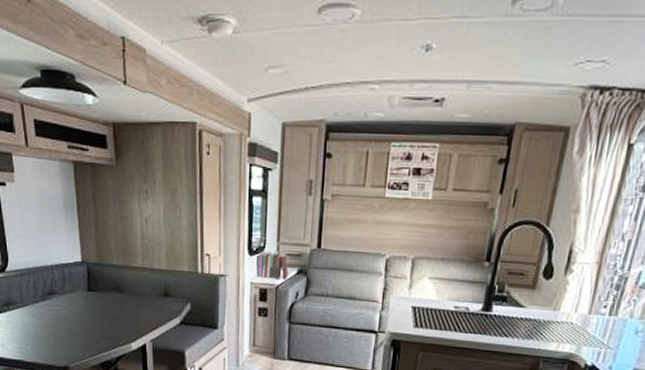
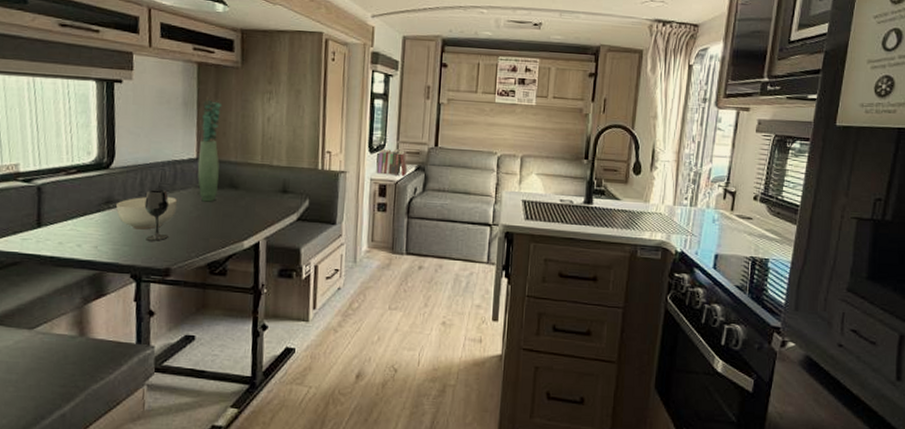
bowl: none [14,299,69,330] -> present [115,197,178,230]
wine glass: none [39,292,64,341] -> present [144,189,170,241]
vase: none [82,198,105,305] -> present [197,96,223,202]

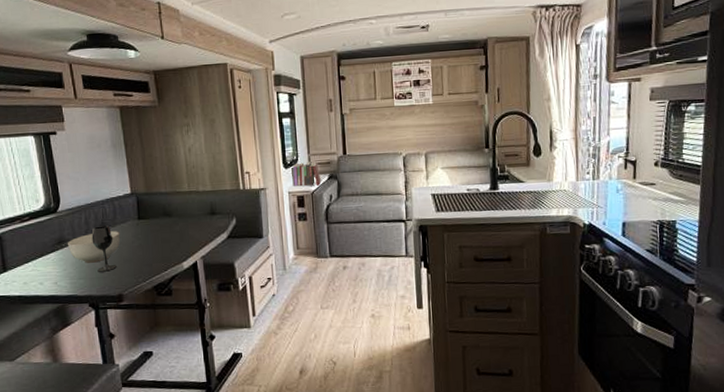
vase: present [197,96,223,202] -> none [129,136,154,232]

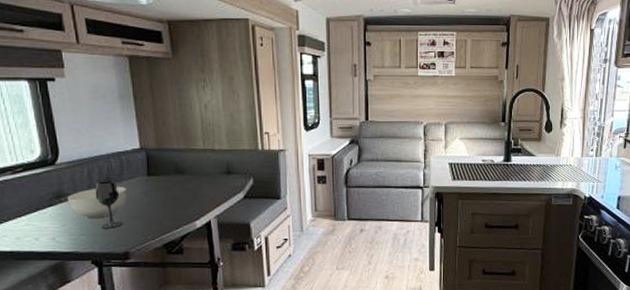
books: present [292,162,322,187] -> none [313,126,343,150]

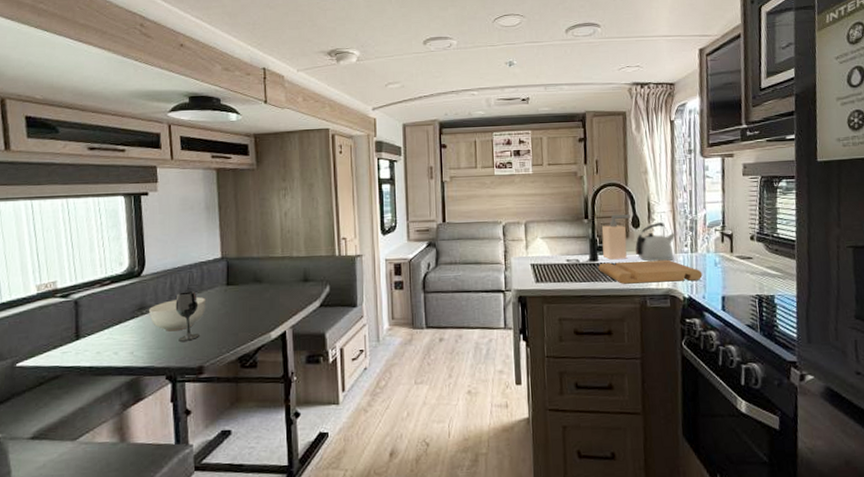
cutting board: none [511,162,603,184] -> present [598,259,703,284]
soap dispenser: none [517,119,544,161] -> present [601,214,631,260]
kettle: none [546,127,585,164] -> present [635,222,677,262]

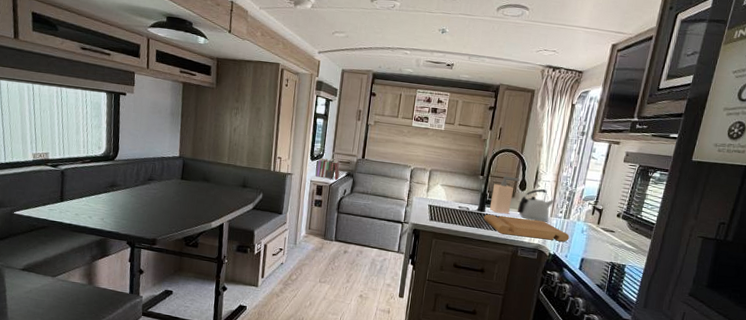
bowl: present [148,297,206,332] -> none [118,183,164,209]
wine glass: present [175,291,199,342] -> none [139,178,158,218]
books: none [390,229,420,254] -> present [315,157,340,180]

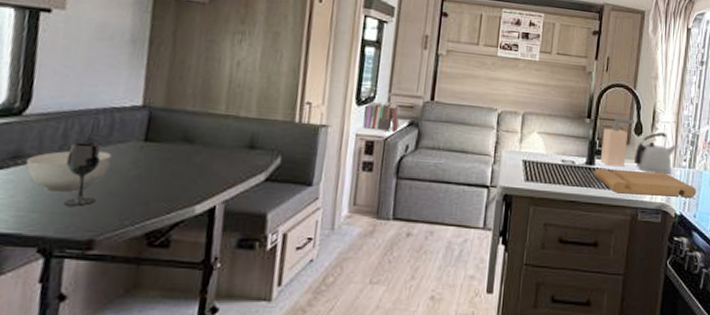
bowl: none [118,183,164,209] -> present [25,151,113,192]
wine glass: none [139,178,158,218] -> present [63,142,101,206]

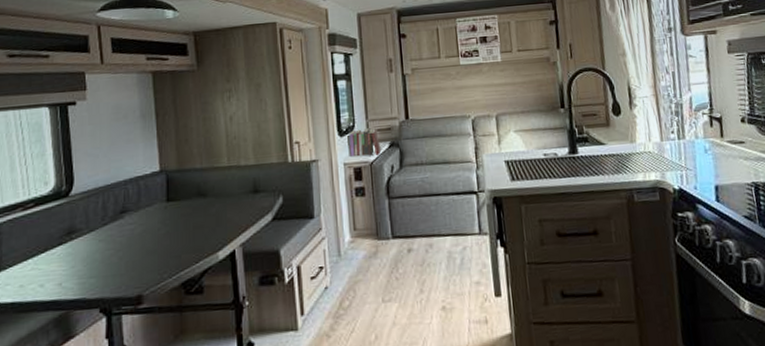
bowl: present [25,151,113,192] -> none [78,216,144,258]
wine glass: present [63,142,101,206] -> none [109,210,137,268]
cutting board: present [594,168,697,198] -> none [578,148,692,178]
soap dispenser: present [601,118,634,167] -> none [580,101,610,152]
kettle: present [634,132,677,174] -> none [617,107,662,152]

